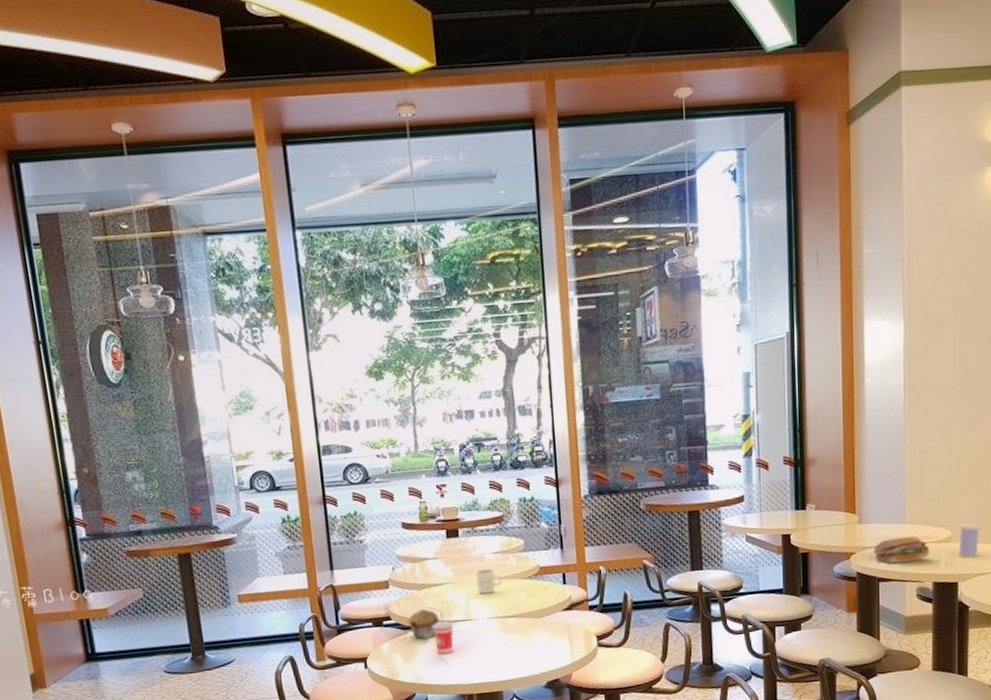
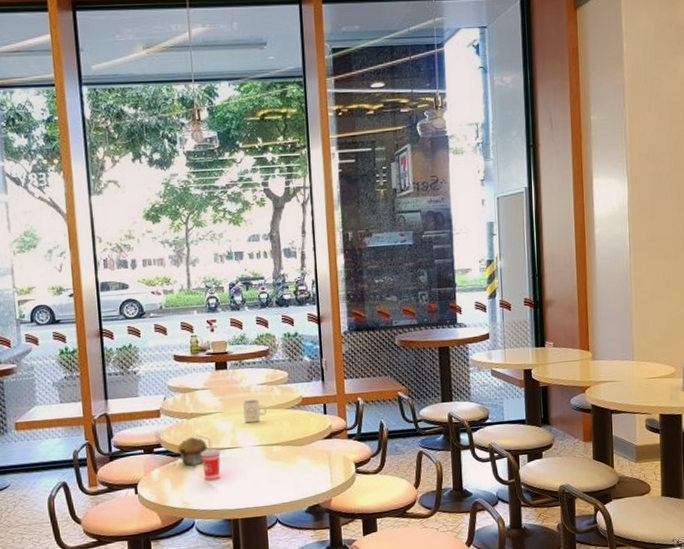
sandwich: present [873,536,930,564] -> none [606,372,657,397]

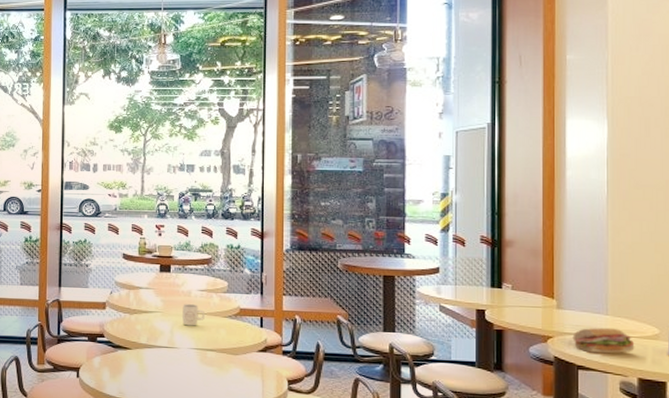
muffin: present [177,437,208,467] -> none [118,332,146,360]
beverage cup: present [196,434,221,482] -> none [136,330,158,376]
sandwich: none [606,372,657,397] -> present [572,328,635,354]

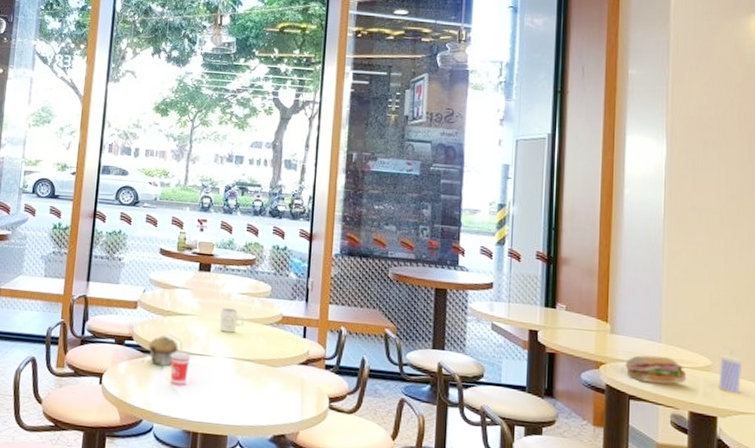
muffin: none [118,332,146,360] -> present [148,335,179,367]
beverage cup: none [136,330,158,376] -> present [169,334,191,387]

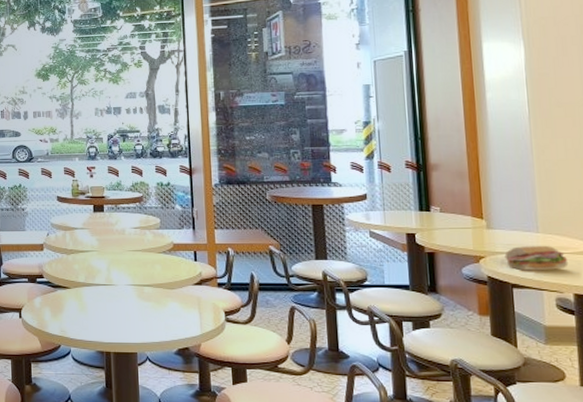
muffin: present [148,335,179,367] -> none [57,271,84,298]
beverage cup: present [169,334,191,387] -> none [74,269,96,314]
mug: present [219,308,244,333] -> none [117,242,140,263]

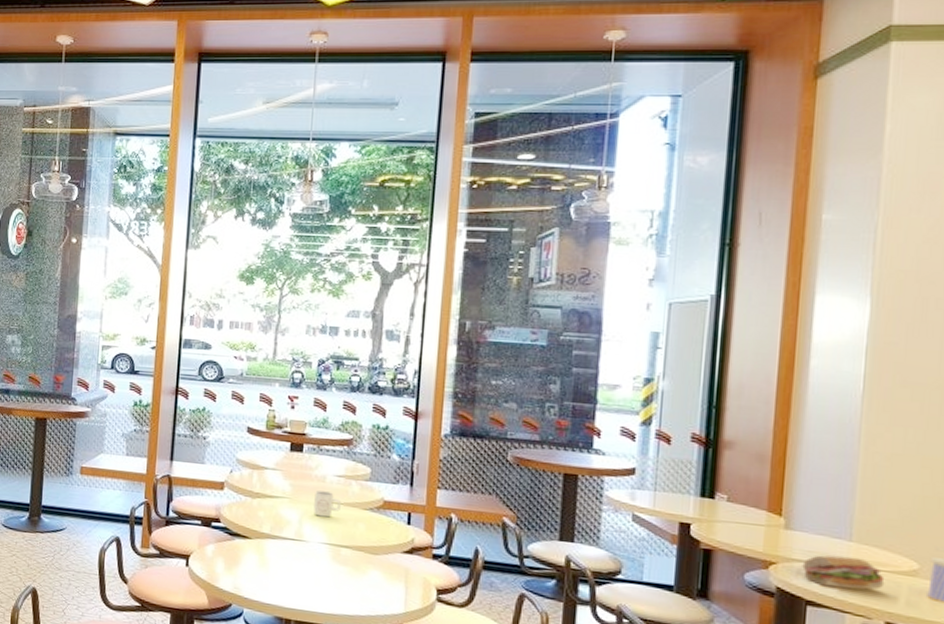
mug: none [117,242,140,263] -> present [313,490,341,518]

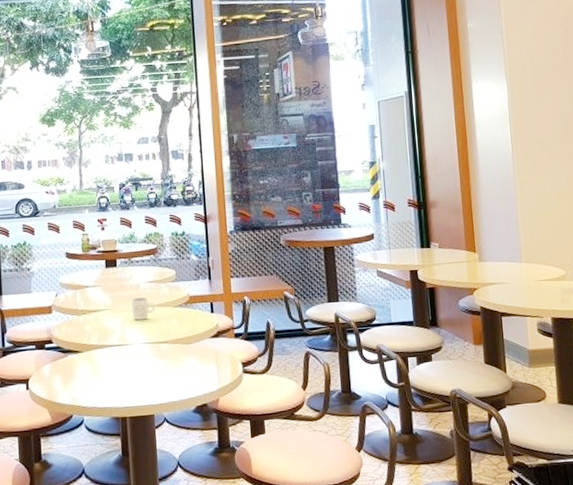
sandwich: present [802,555,885,590] -> none [494,274,547,300]

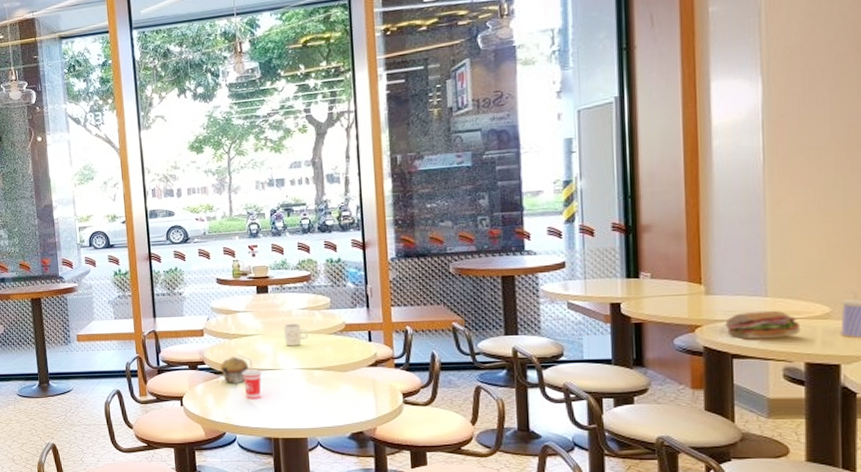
muffin: none [68,334,97,363] -> present [220,357,249,384]
beverage cup: none [86,331,110,379] -> present [238,354,262,400]
sandwich: none [494,274,547,300] -> present [725,311,801,340]

